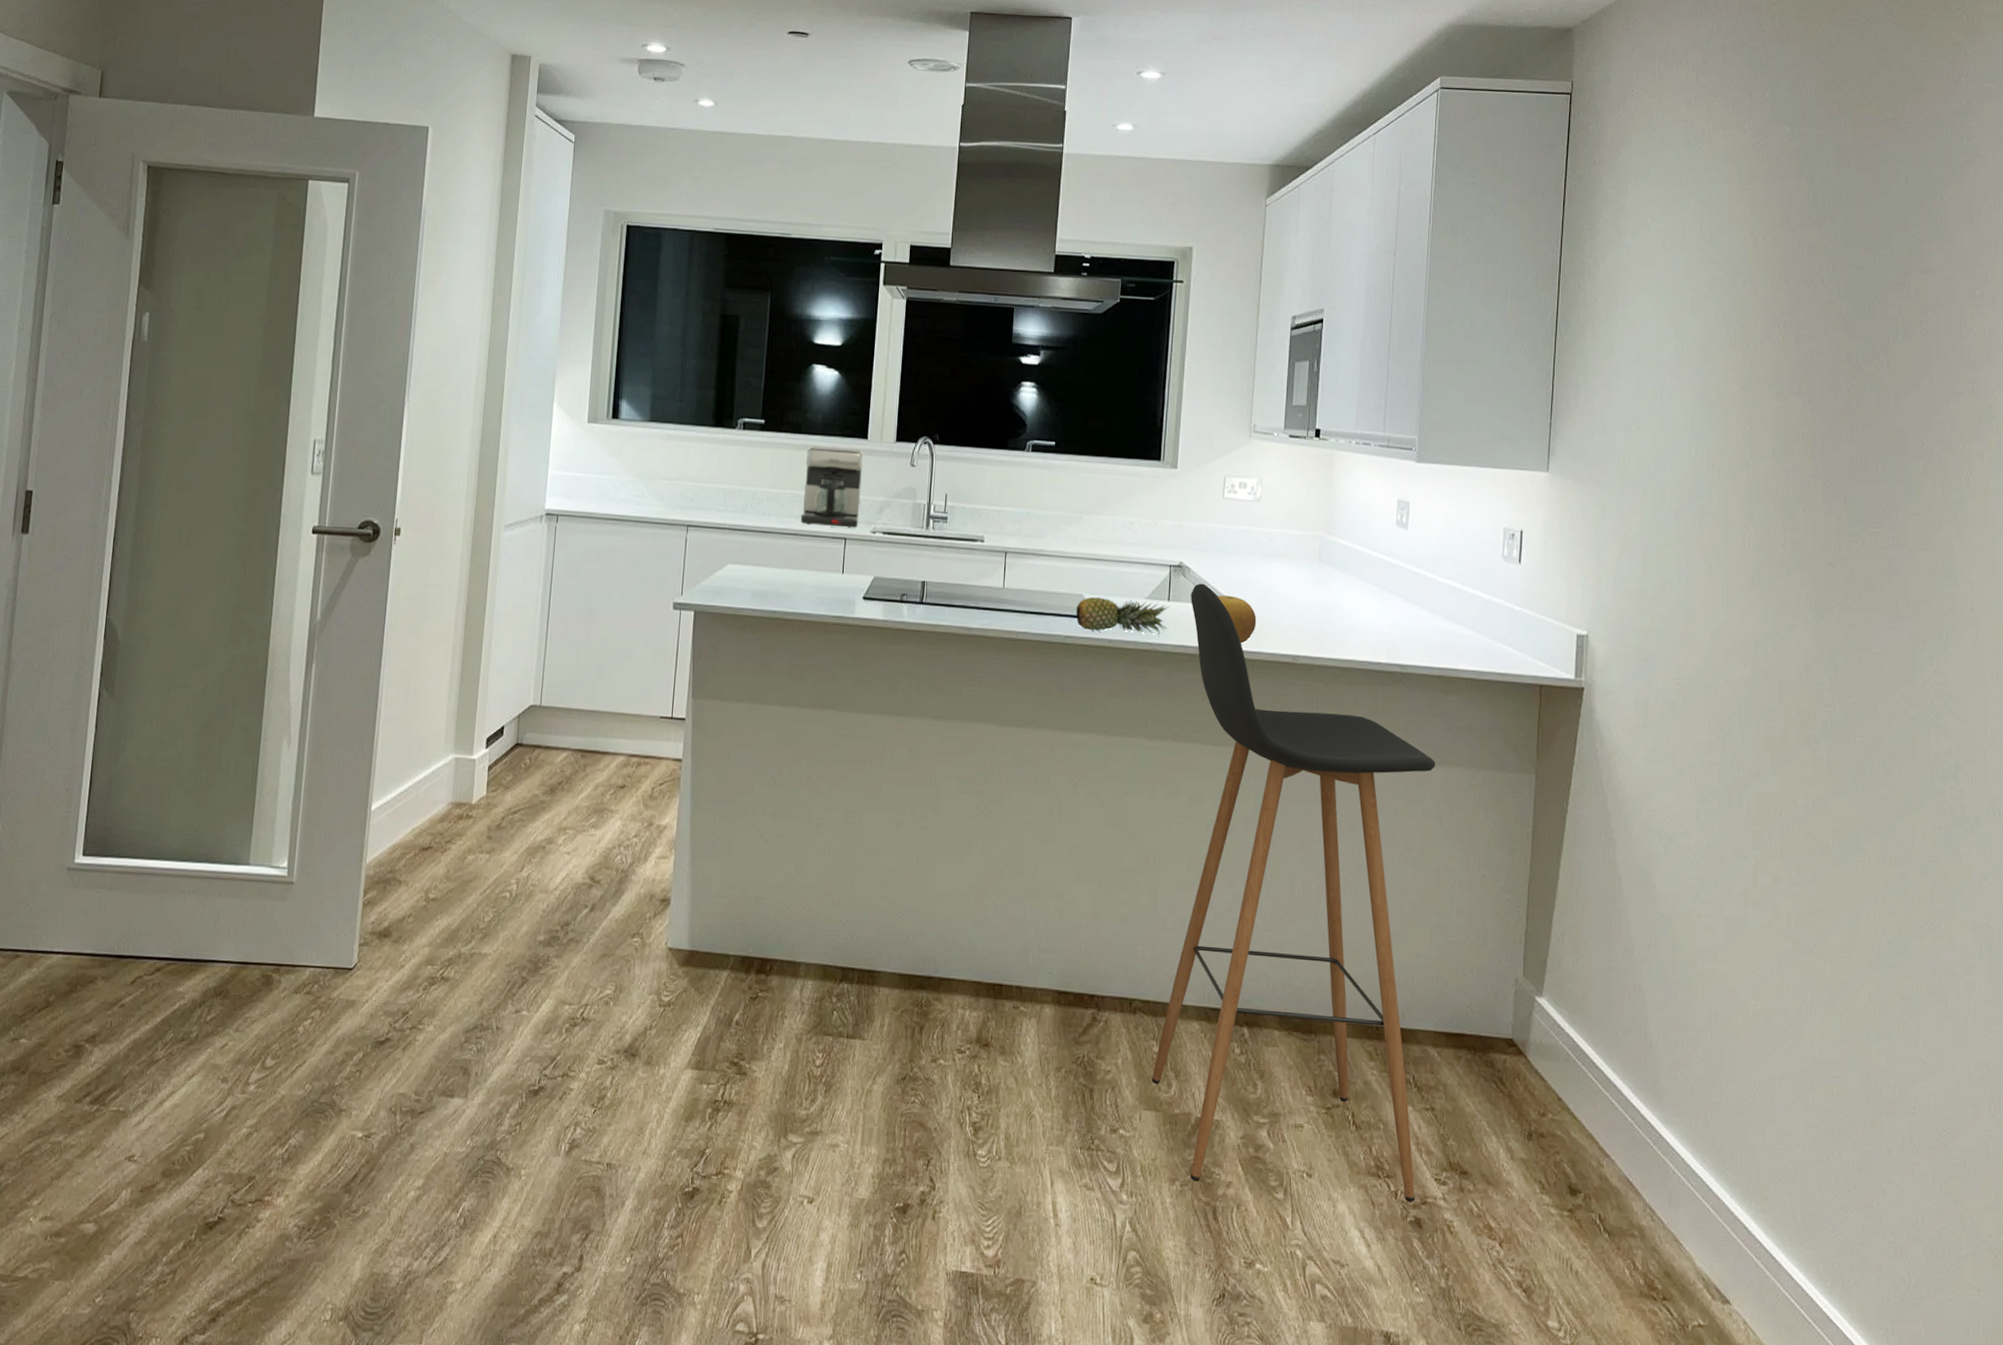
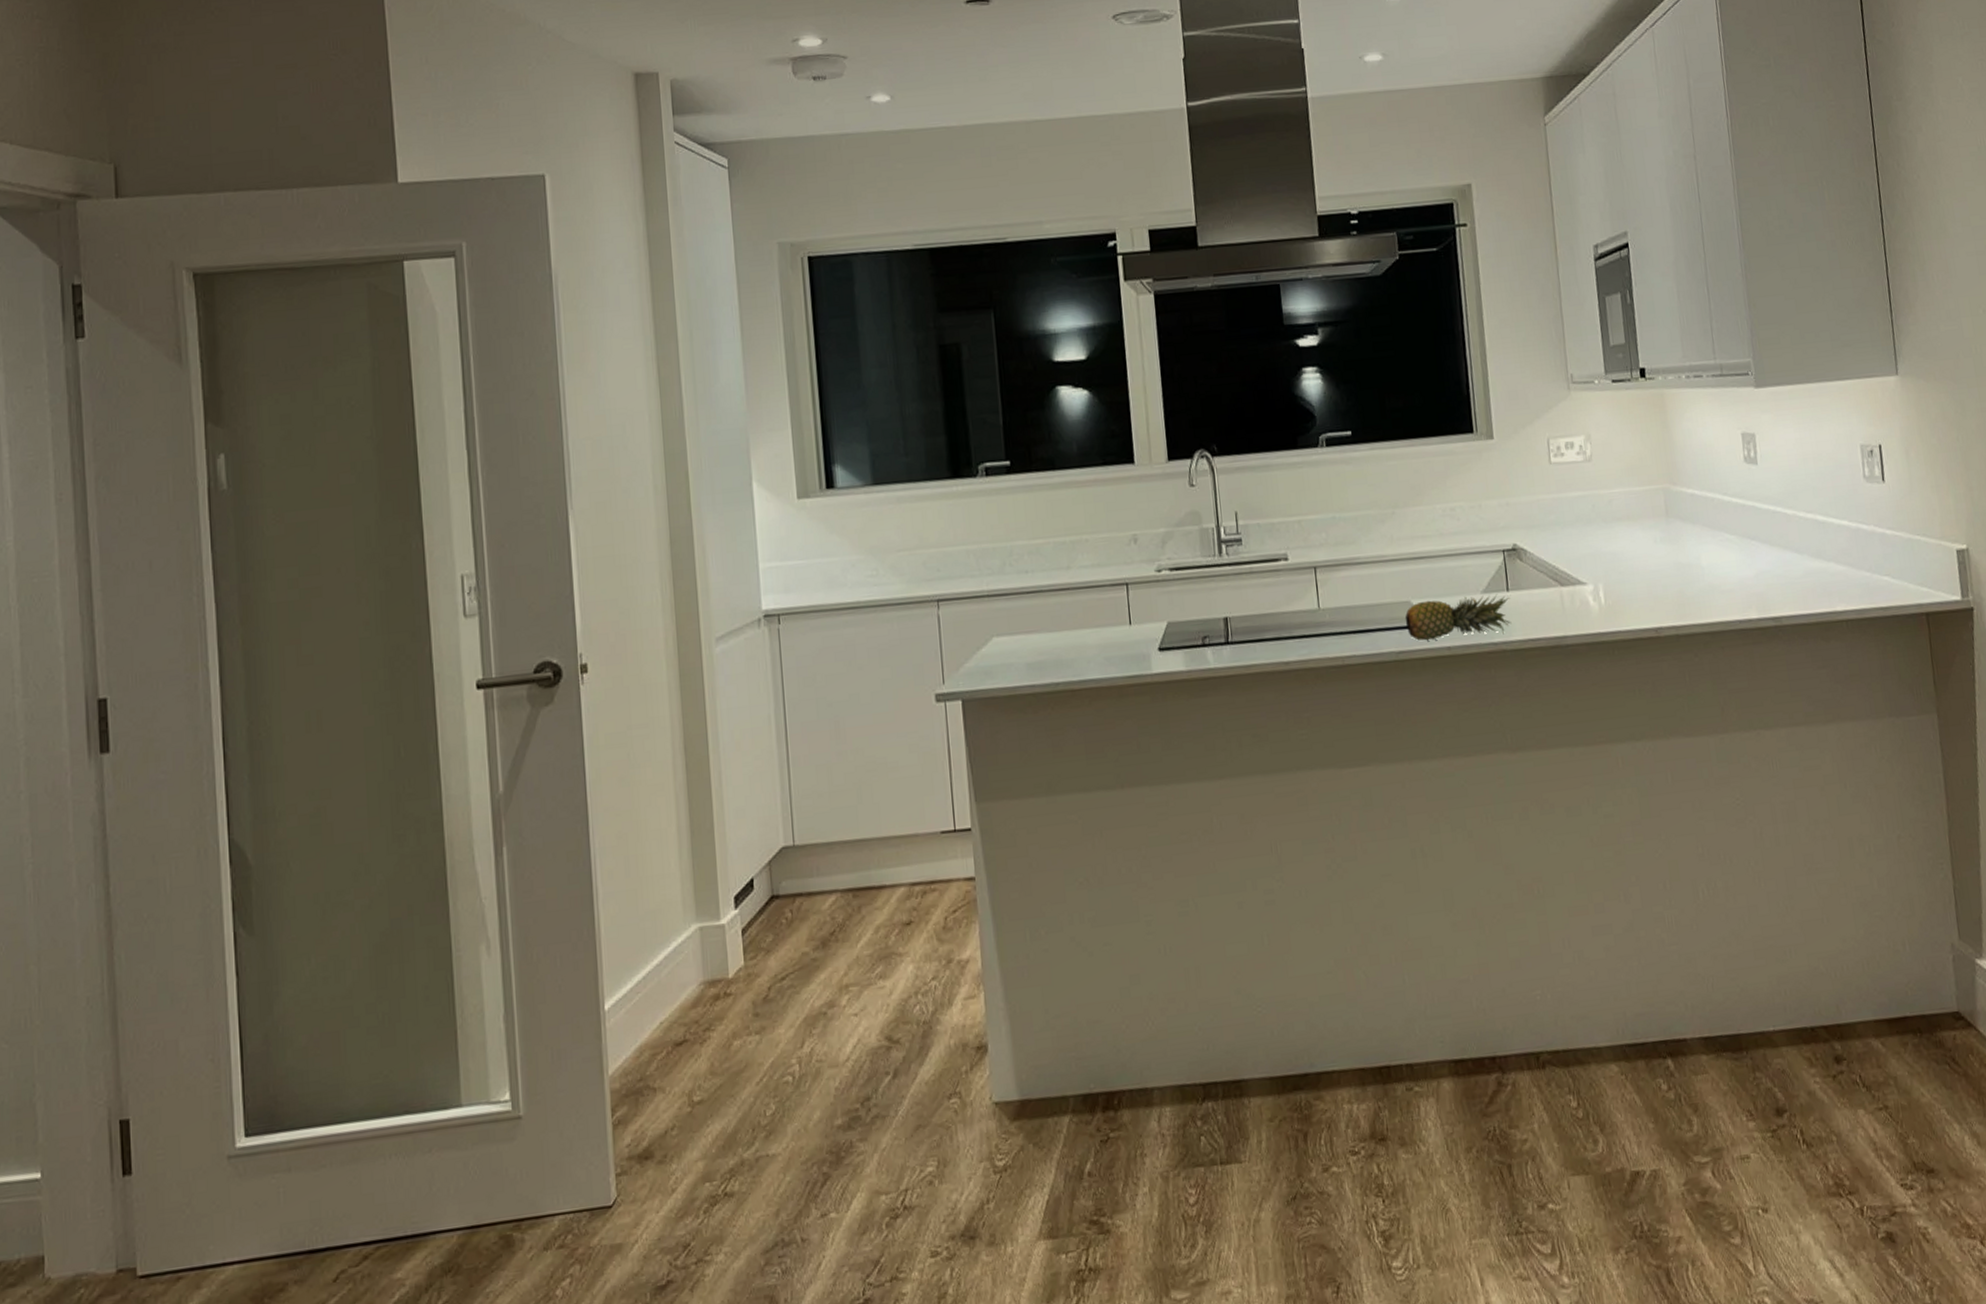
coffee maker: present [800,445,863,528] -> none [1065,477,1140,575]
bar stool: present [1152,583,1436,1202] -> none [1531,564,1883,1245]
fruit: present [1217,595,1257,644] -> none [1561,572,1610,625]

